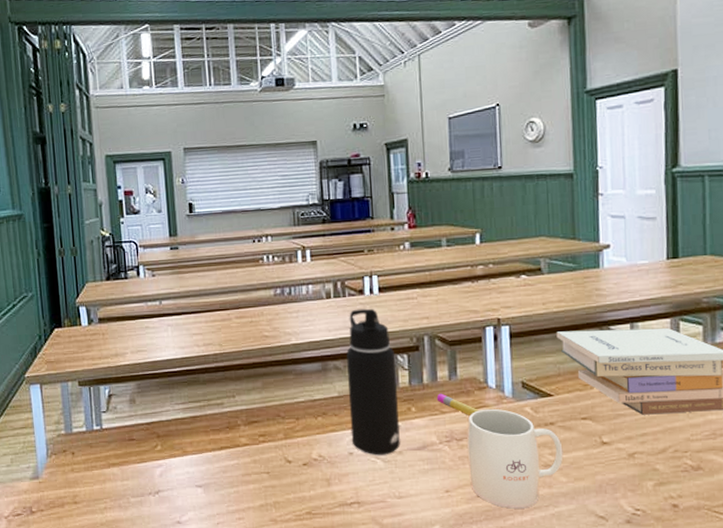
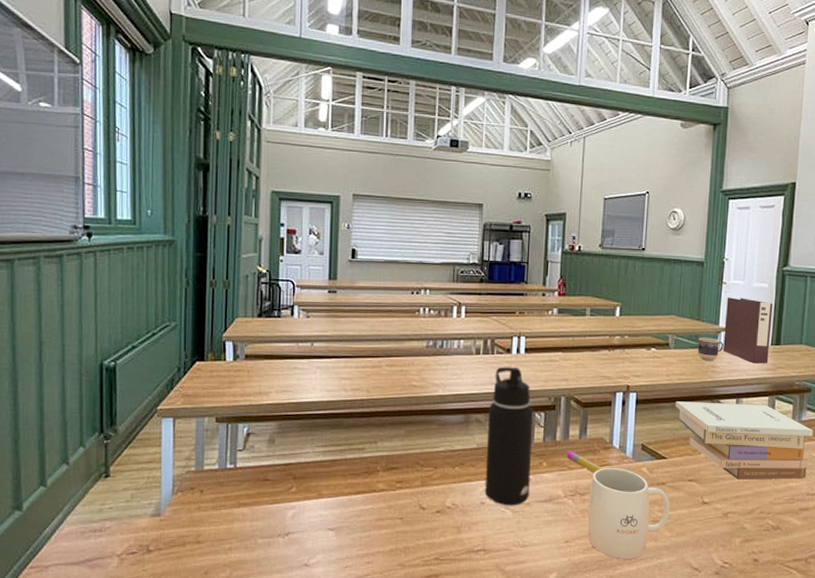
cup: none [576,257,608,284] -> present [698,337,724,361]
binder: none [606,208,666,282] -> present [723,297,773,364]

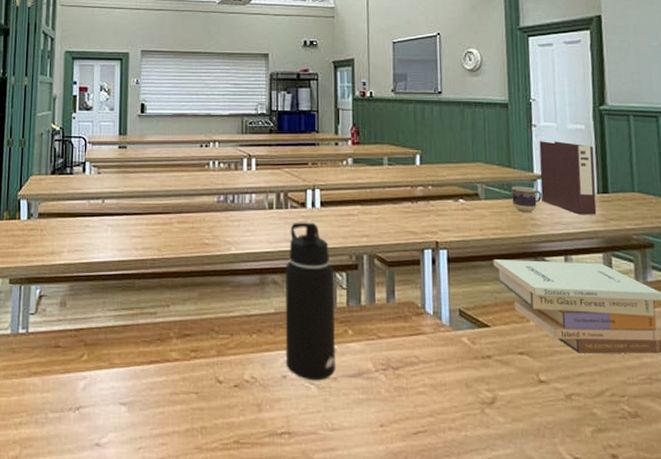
pencil: present [566,451,603,474] -> none [374,316,417,344]
mug: present [587,467,670,559] -> none [403,336,501,450]

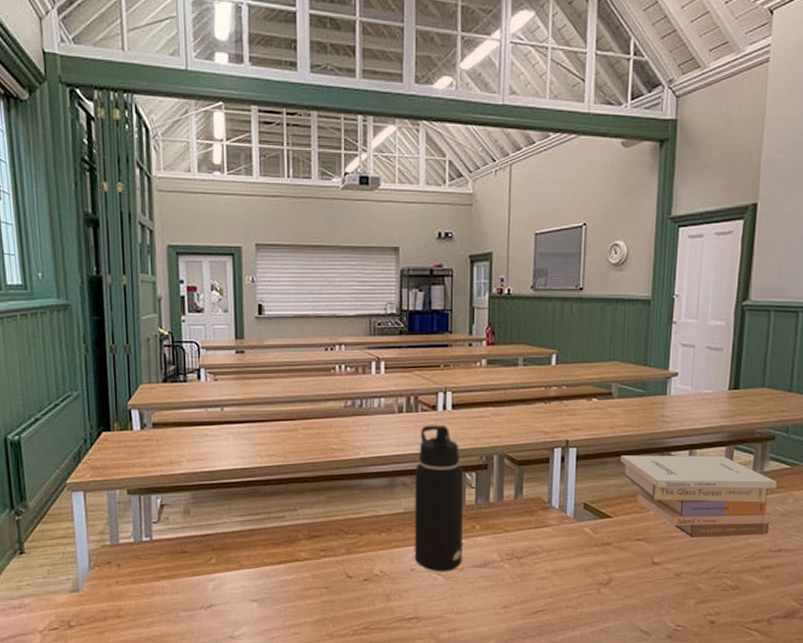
cup: present [511,186,542,213] -> none [645,384,674,410]
binder: present [539,141,597,215] -> none [674,338,730,411]

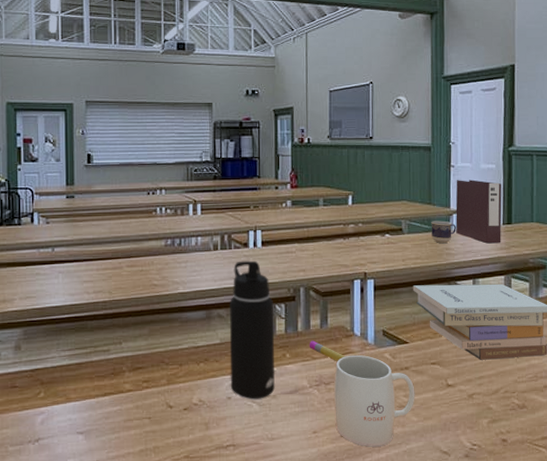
pencil: none [501,512,542,536] -> present [309,340,346,362]
mug: none [526,528,617,624] -> present [333,354,415,447]
cup: none [645,384,674,410] -> present [431,220,456,244]
binder: none [674,338,730,411] -> present [455,180,502,244]

